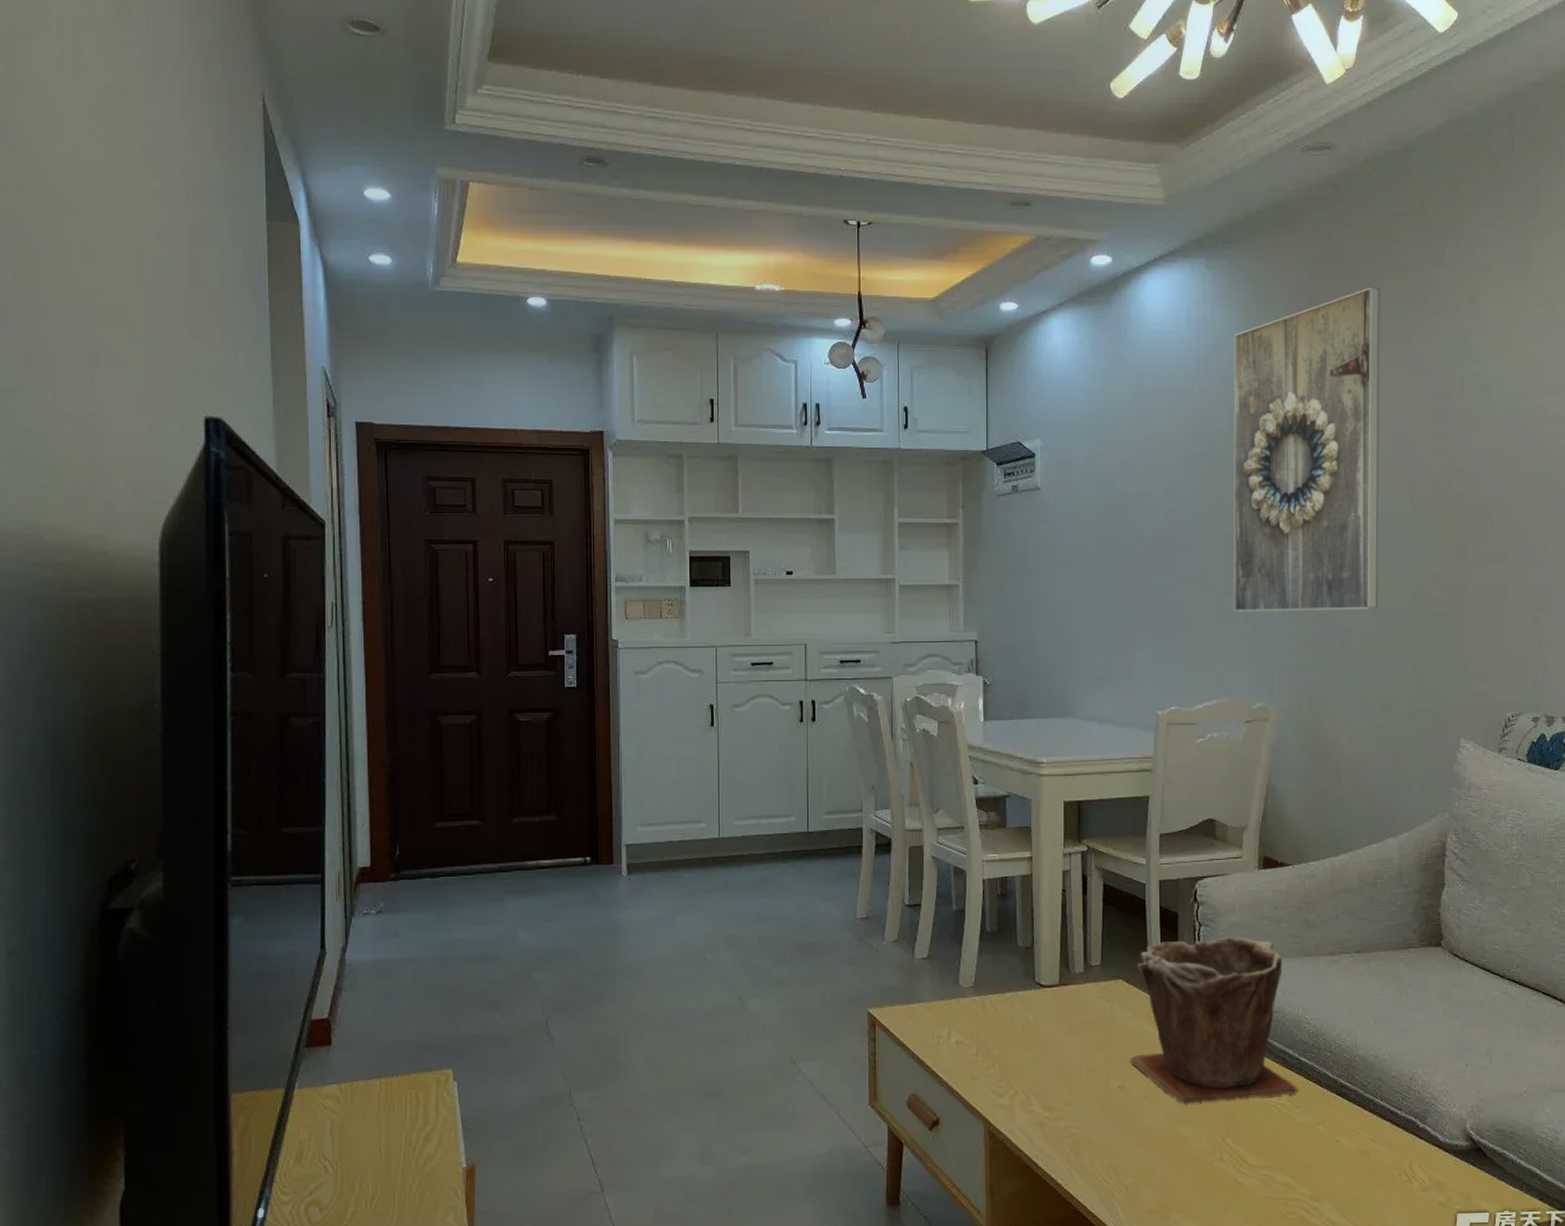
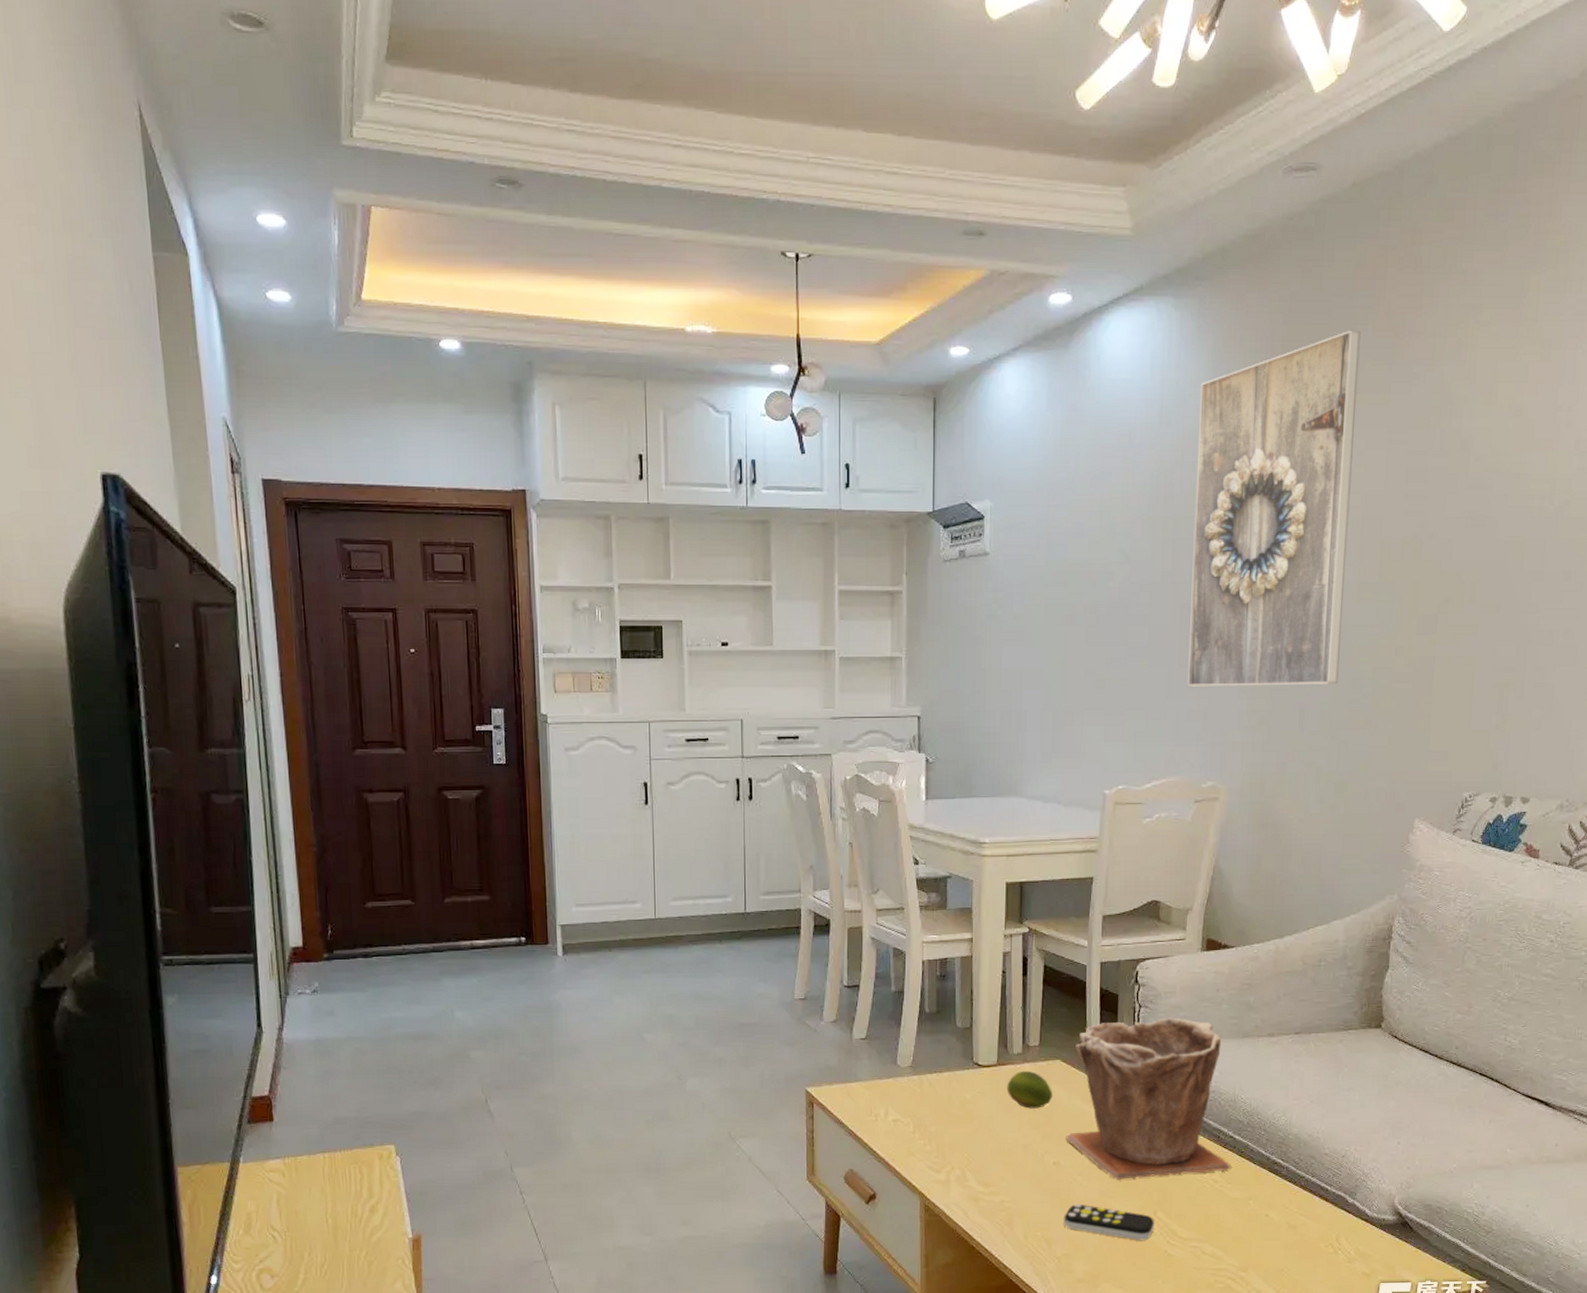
fruit: none [1069,990,1116,1030] -> present [1006,1070,1053,1109]
remote control: none [1130,1129,1223,1169] -> present [1063,1204,1154,1241]

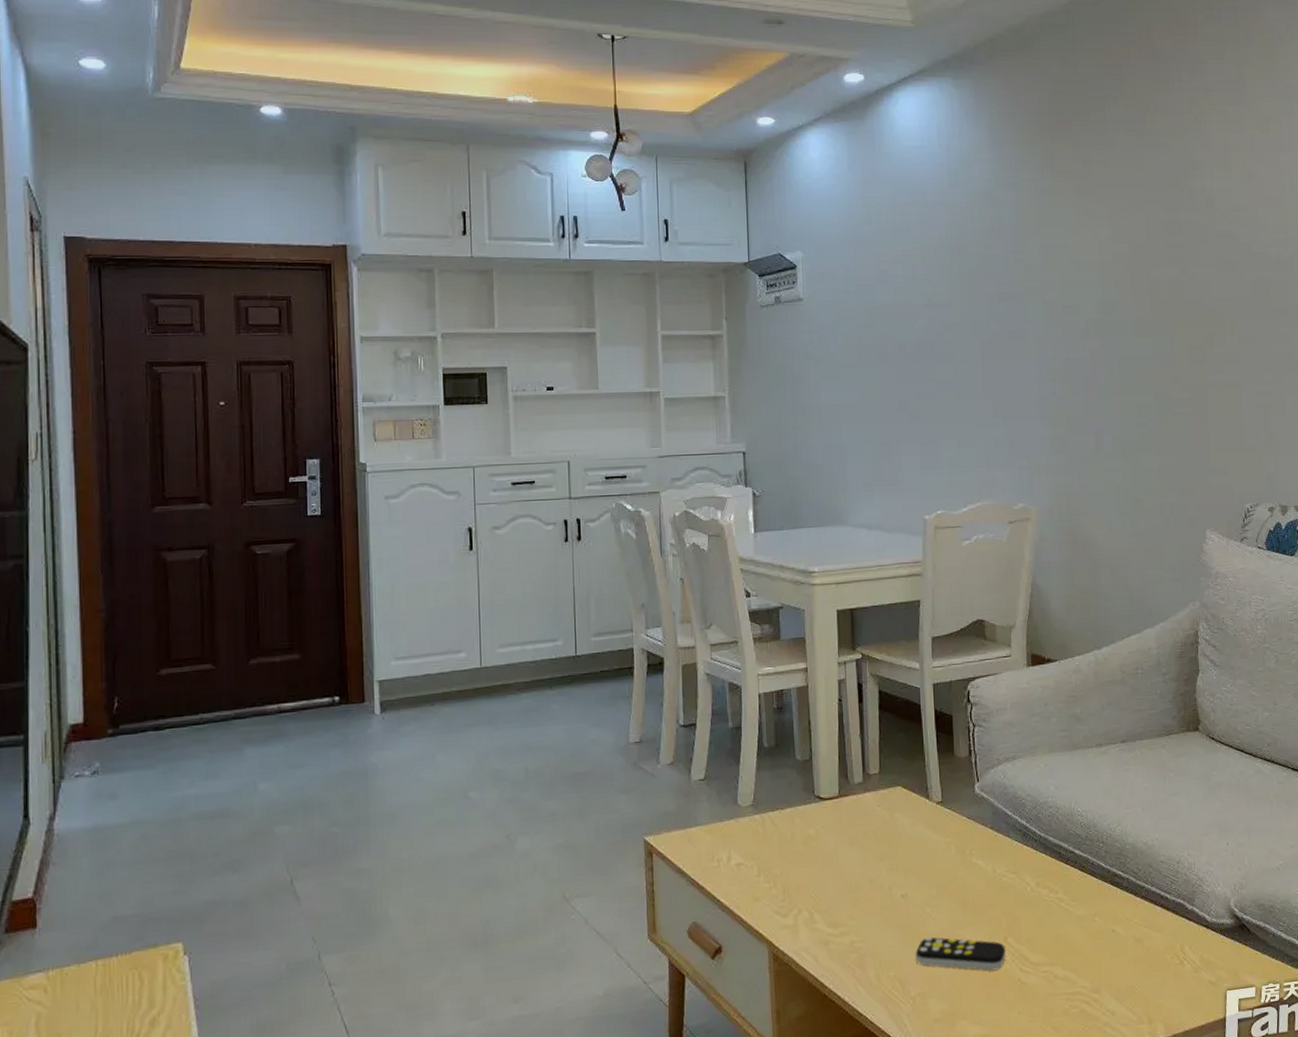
fruit: present [1006,1070,1053,1109] -> none [849,800,897,840]
plant pot: present [1066,1017,1231,1180] -> none [912,734,1075,907]
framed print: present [1188,330,1361,686] -> none [983,107,1126,416]

